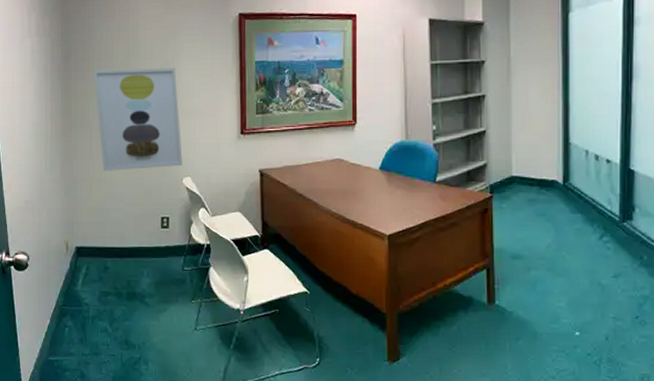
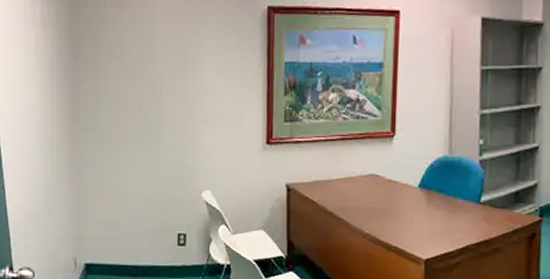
wall art: present [93,67,183,171] -> none [104,67,202,182]

